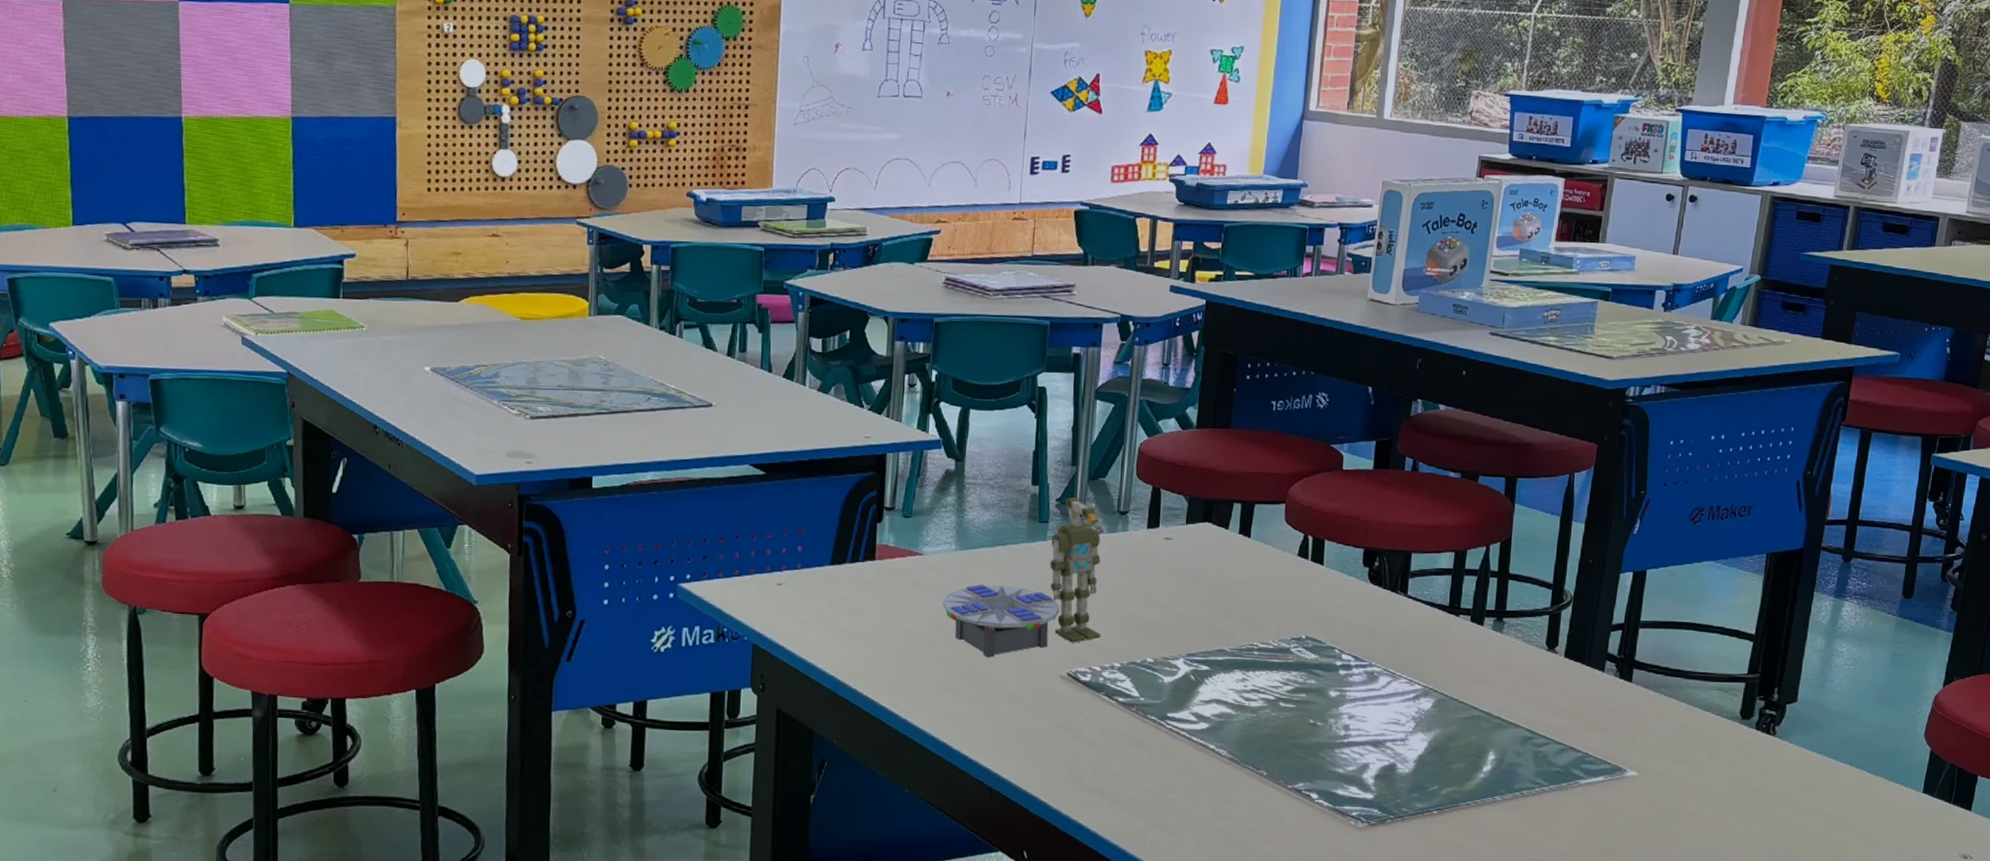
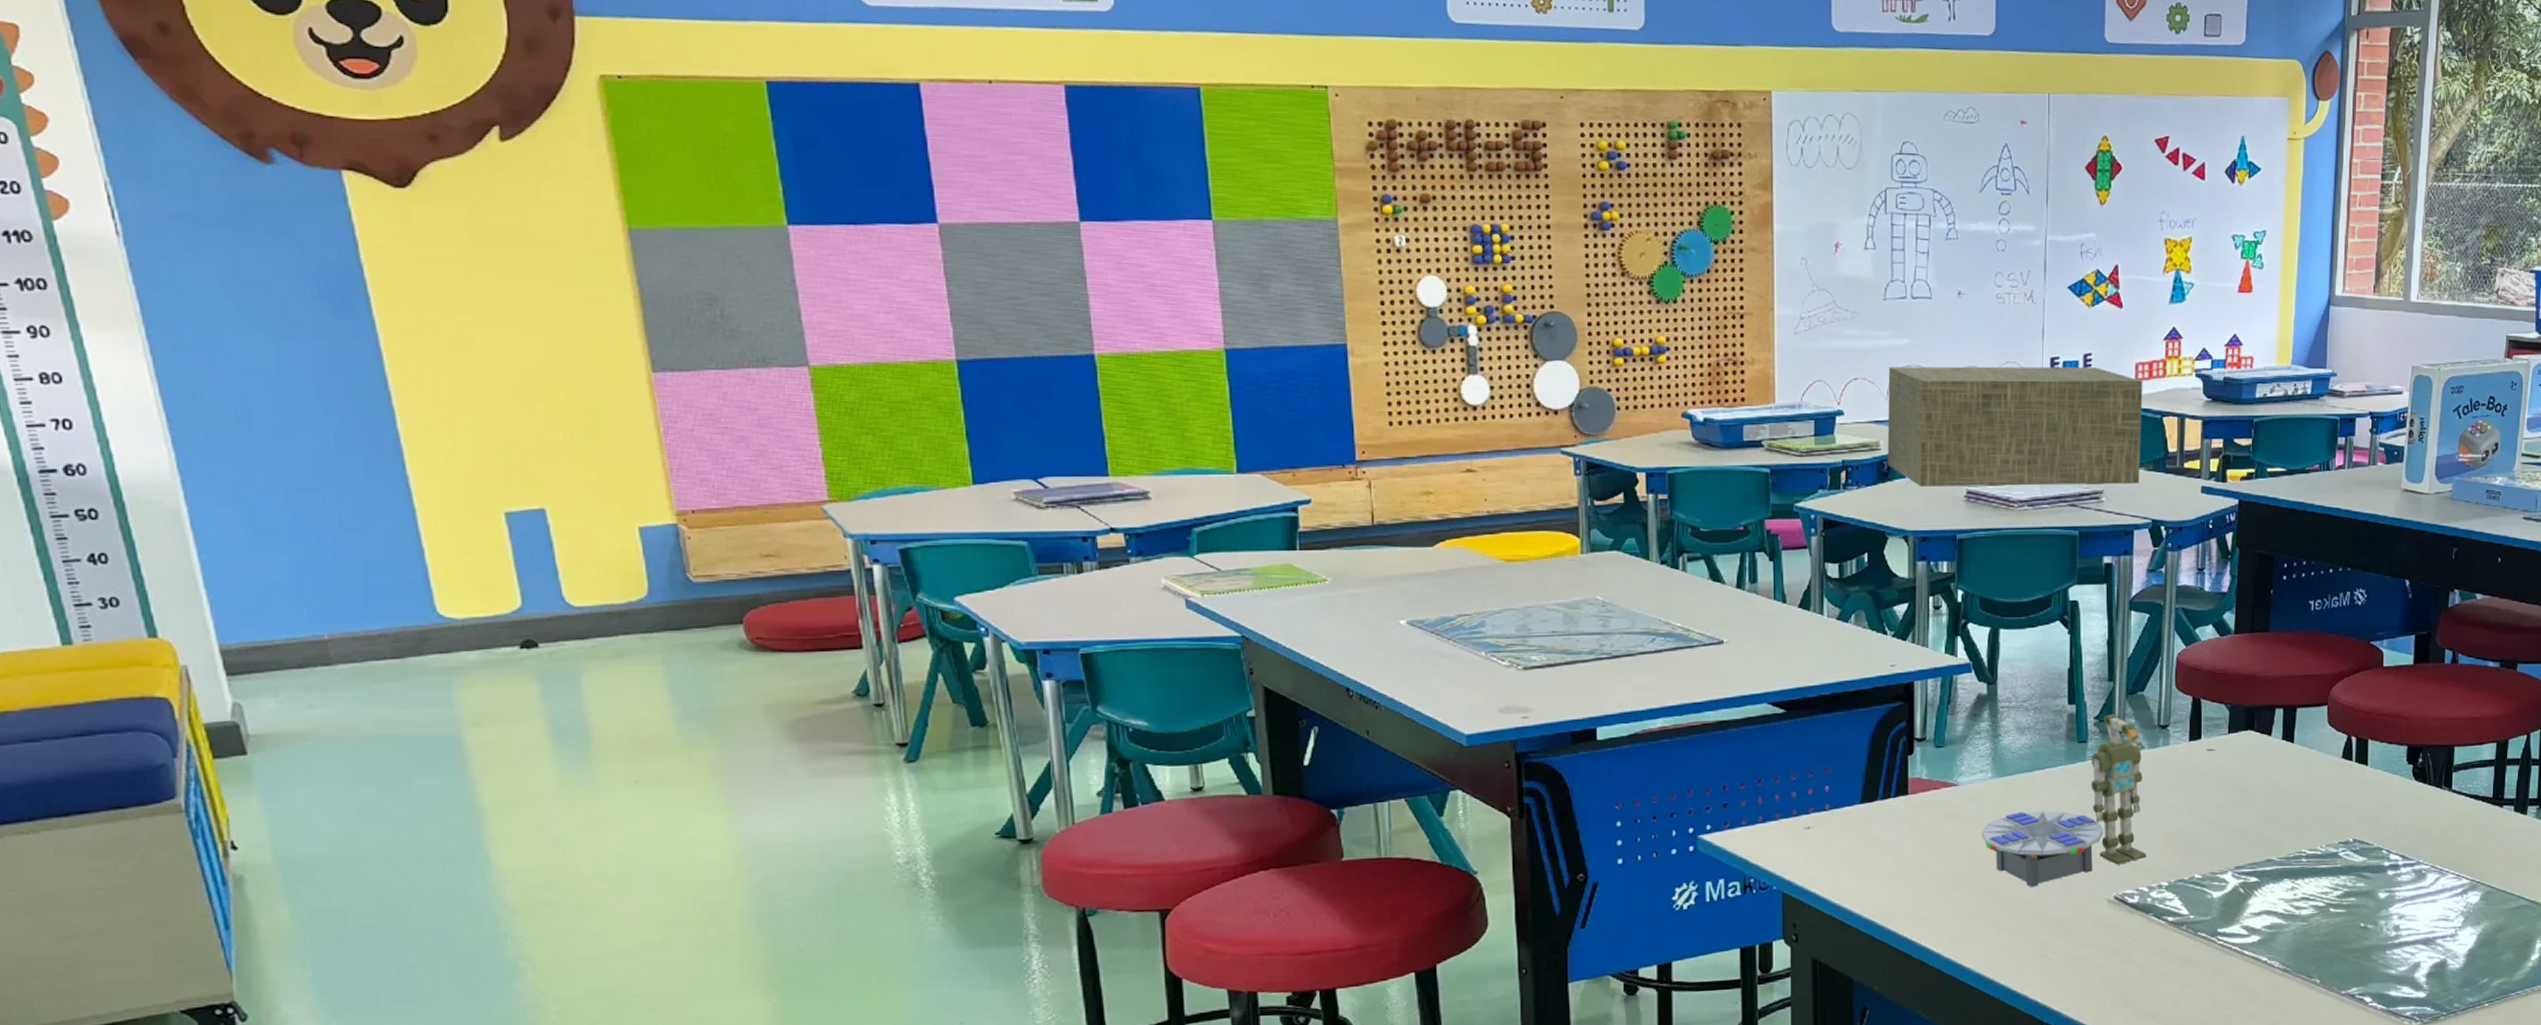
storage box: none [872,159,1118,280] -> present [1887,366,2143,486]

